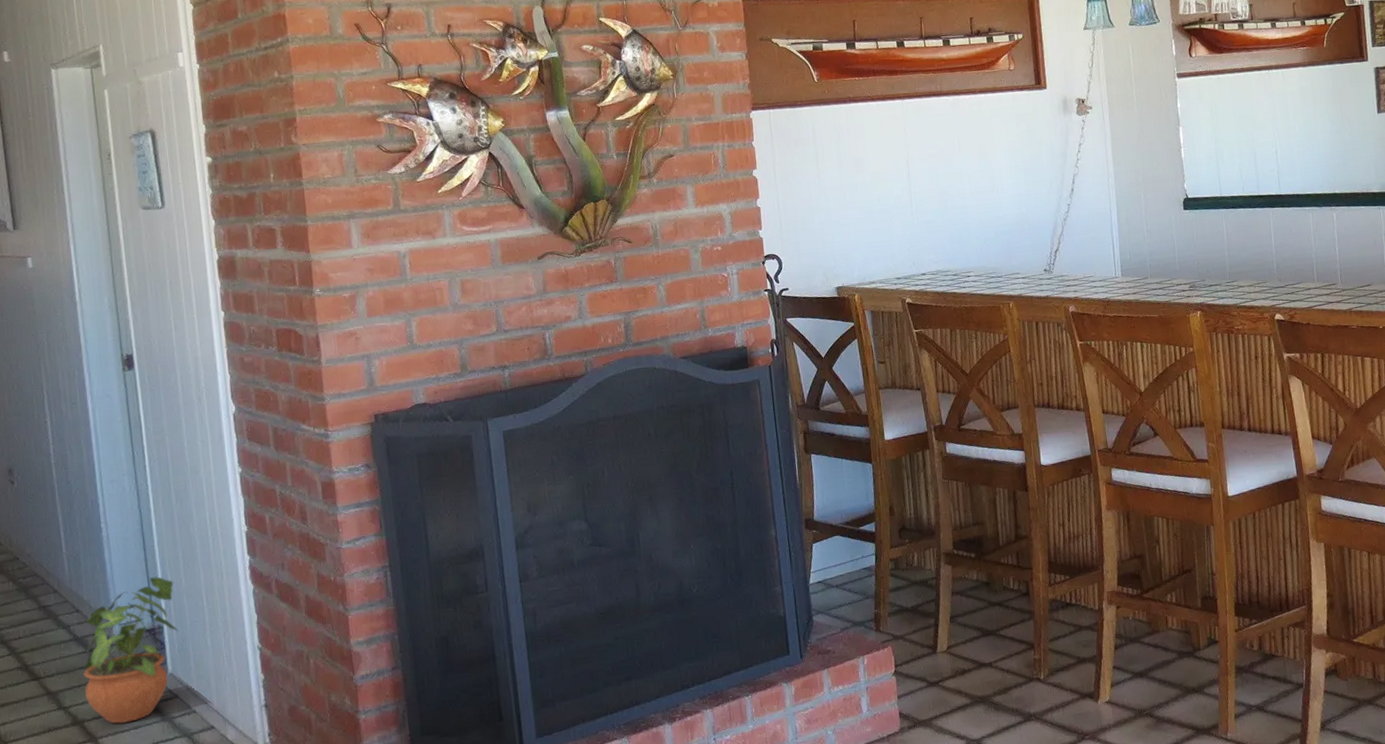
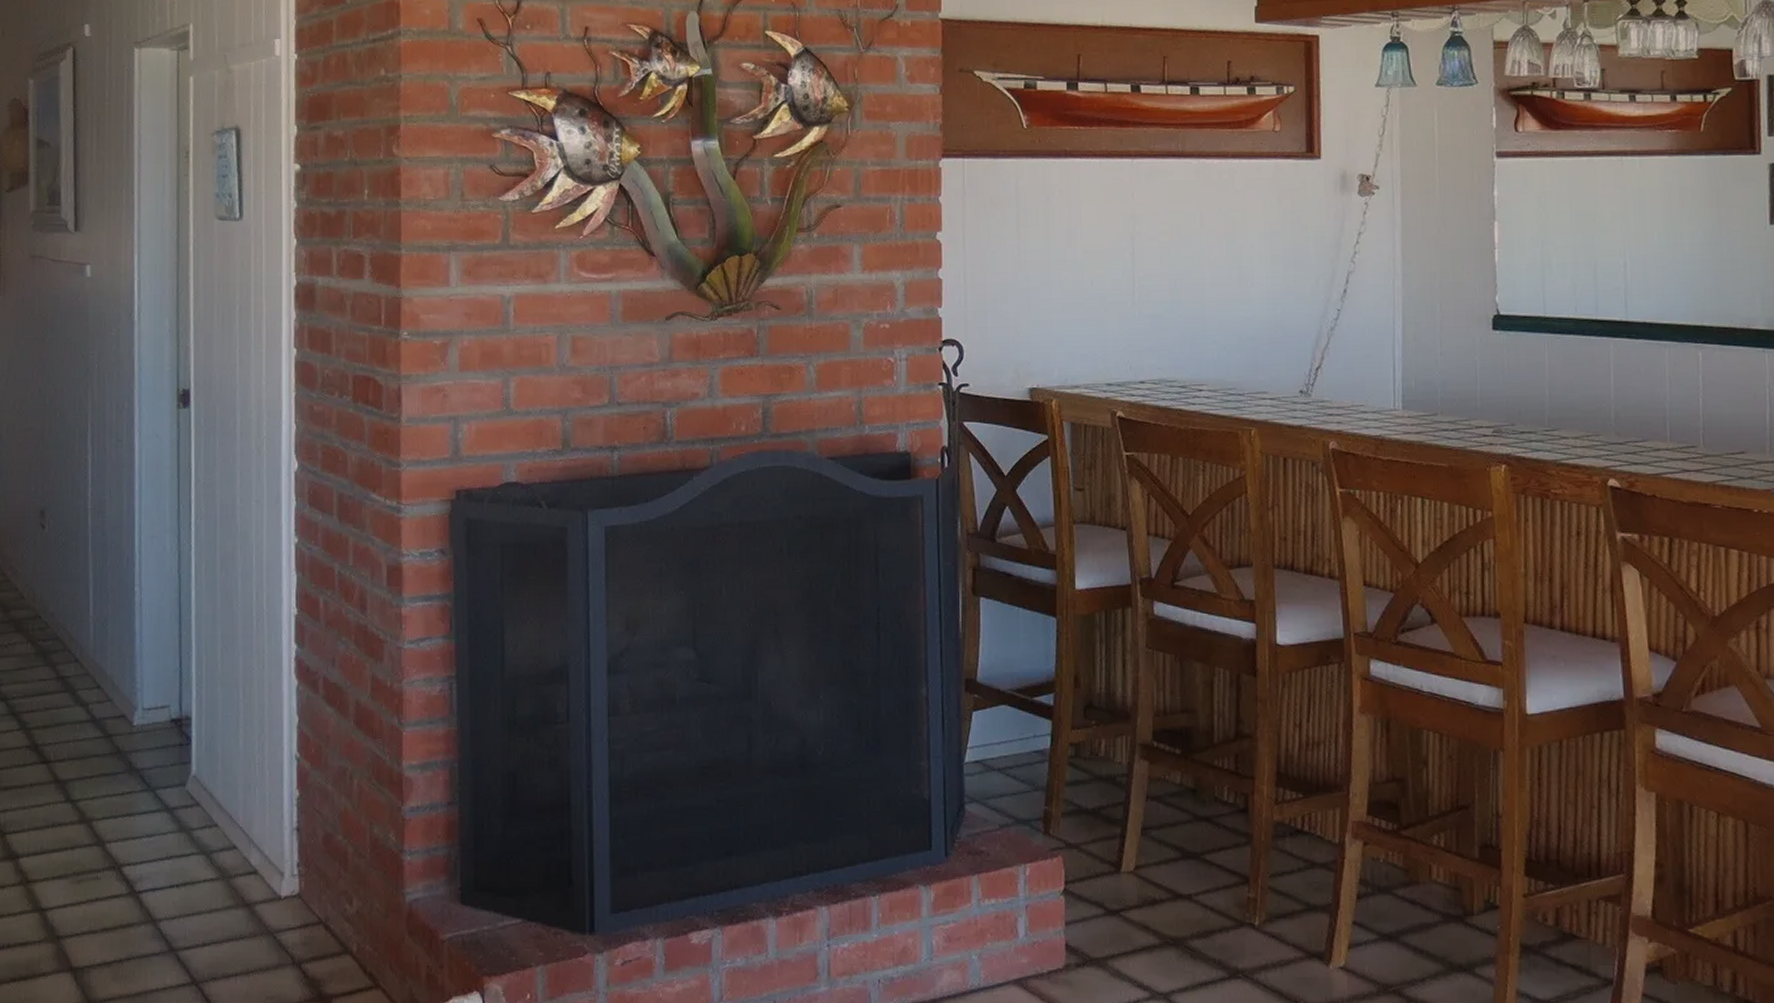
potted plant: present [83,577,179,724] -> none [97,657,209,829]

